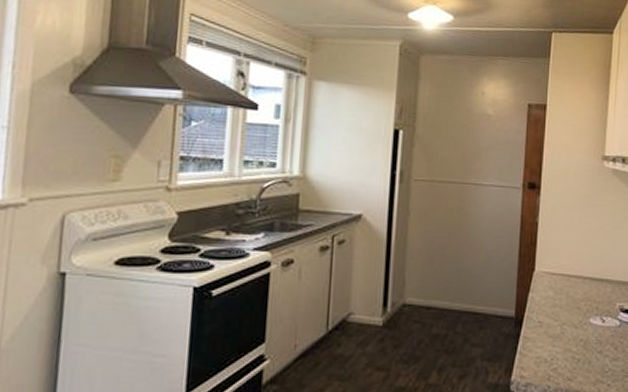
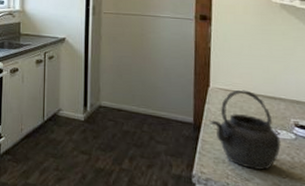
kettle: none [533,272,605,366] -> present [210,89,281,170]

